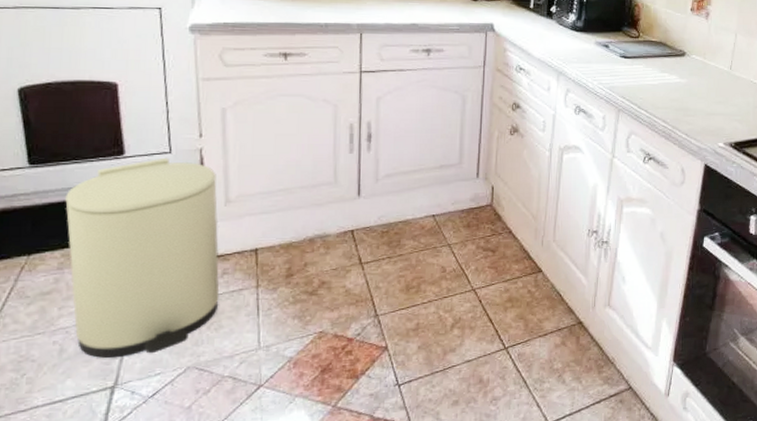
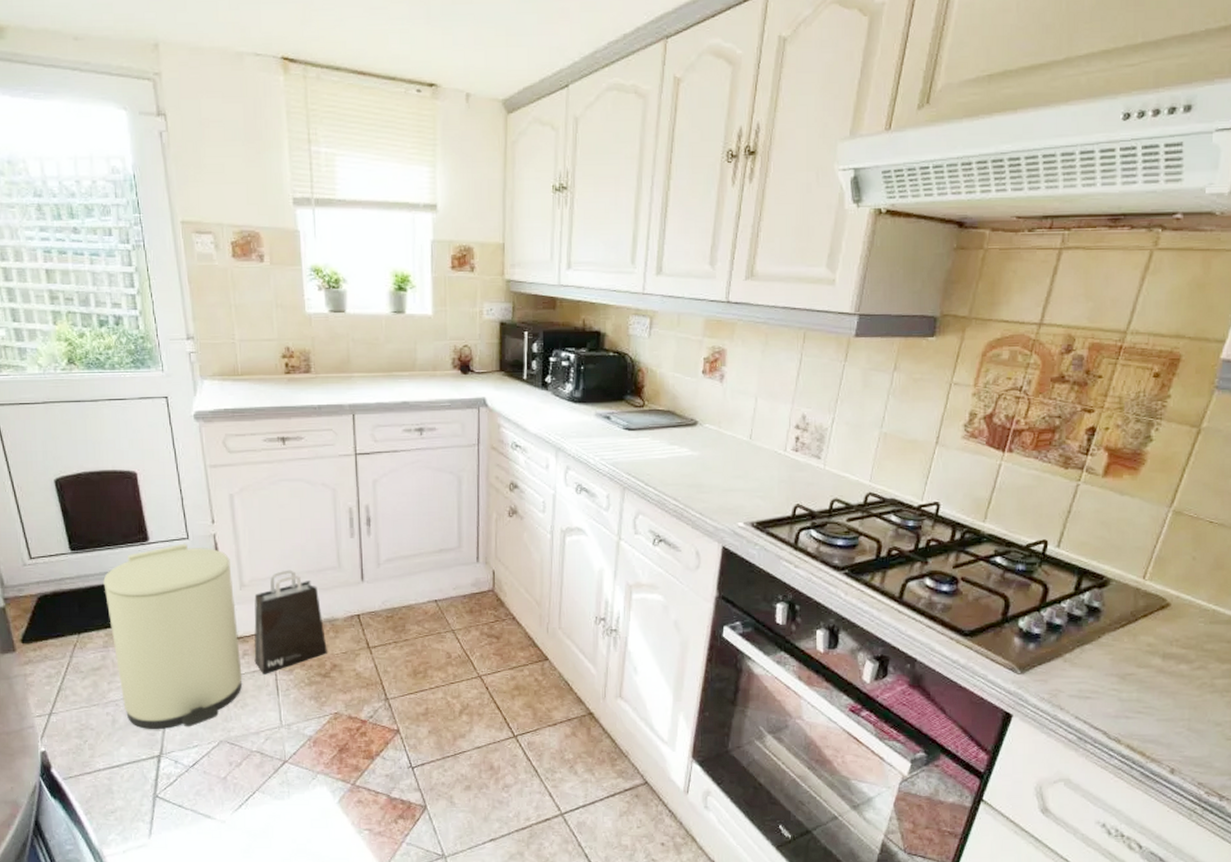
shopping bag: none [234,185,316,294] -> present [254,570,327,674]

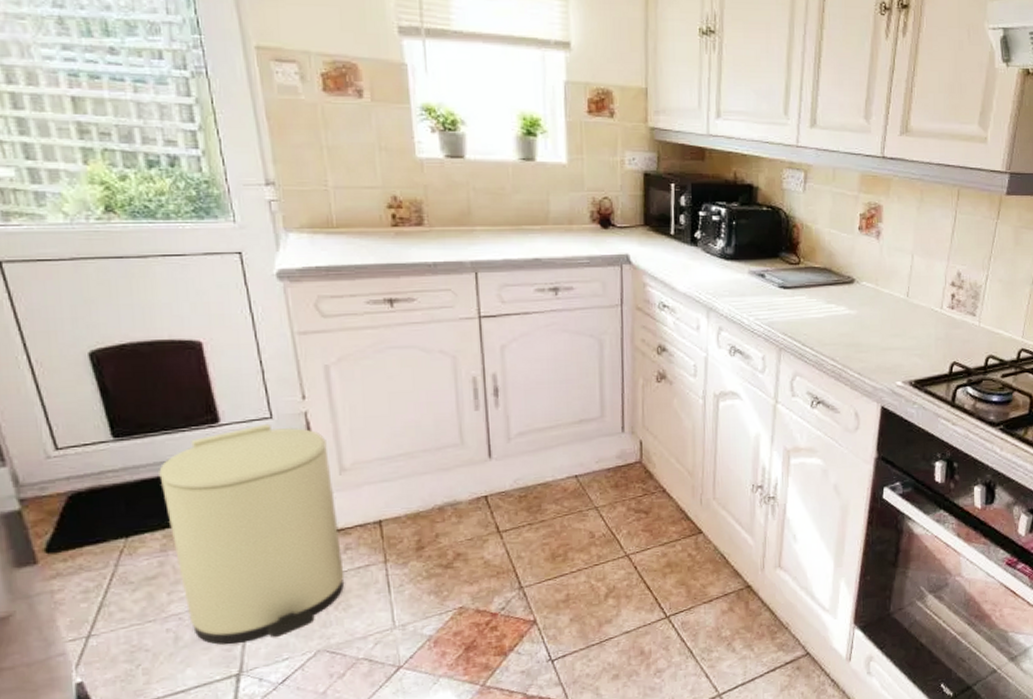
shopping bag: present [254,570,327,674] -> none [358,449,449,570]

